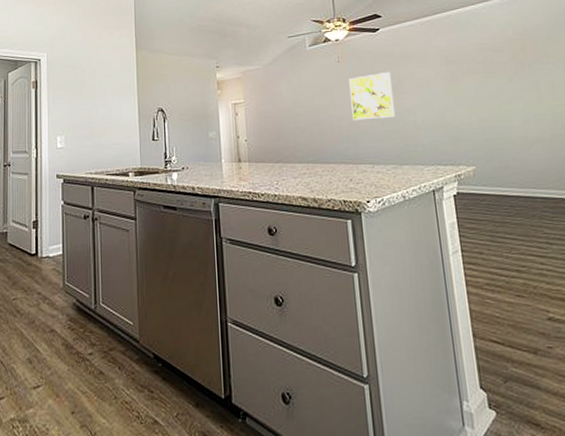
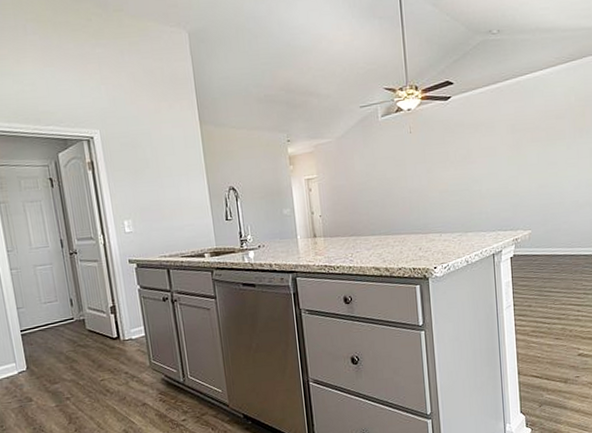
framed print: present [349,72,395,121] -> none [420,142,462,192]

